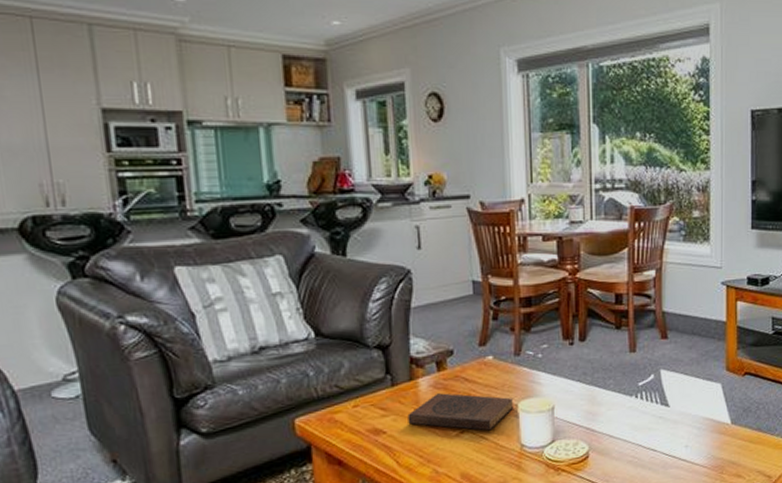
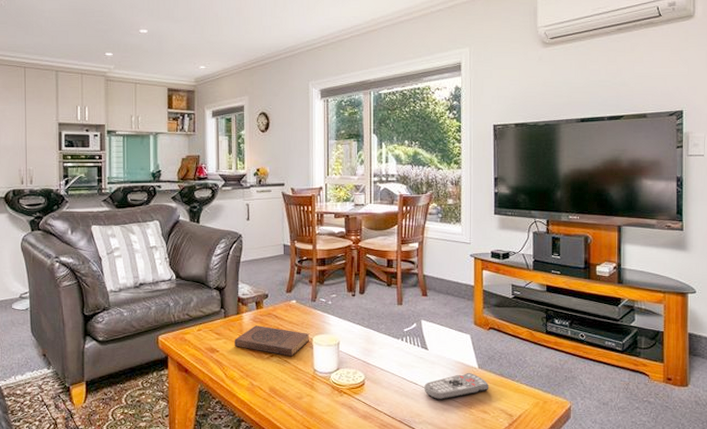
remote control: none [665,429,745,467] -> present [424,372,489,400]

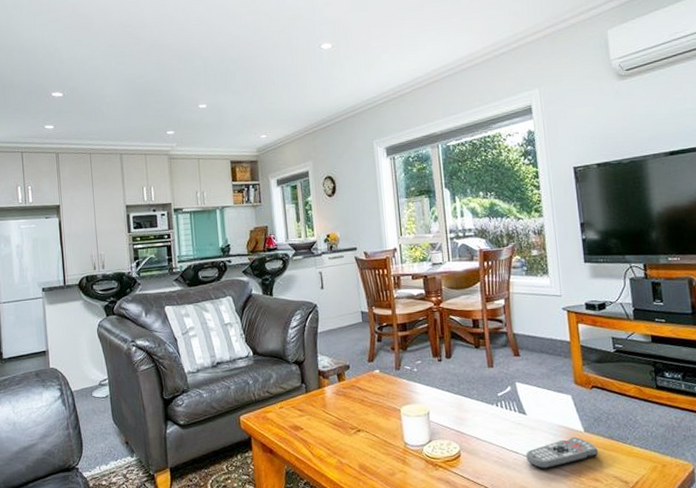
book: present [234,325,310,357] -> none [318,399,398,430]

